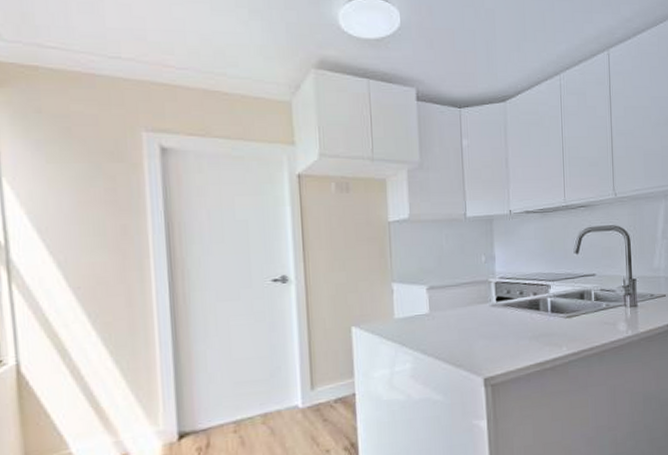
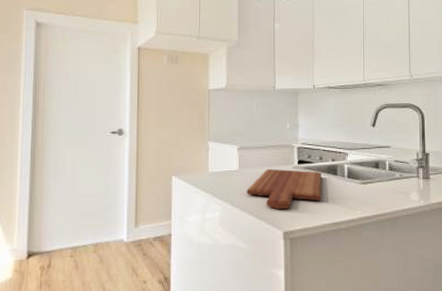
cutting board: none [440,308,524,355] -> present [246,169,321,210]

